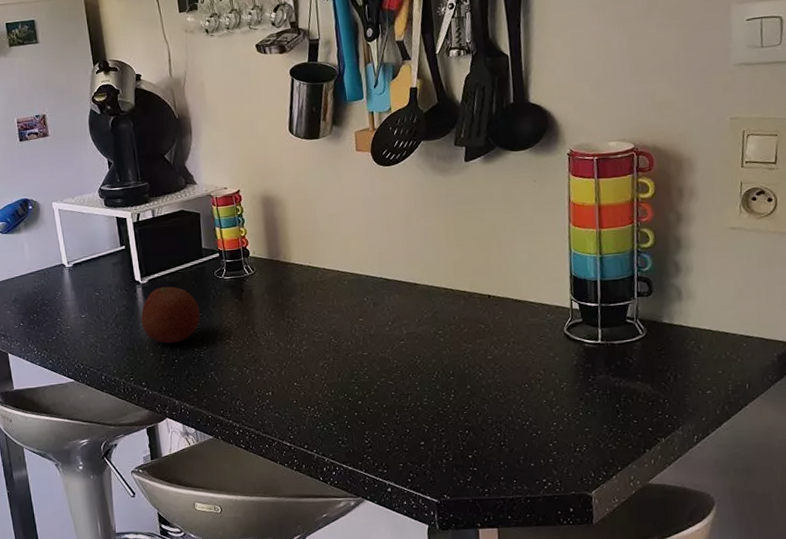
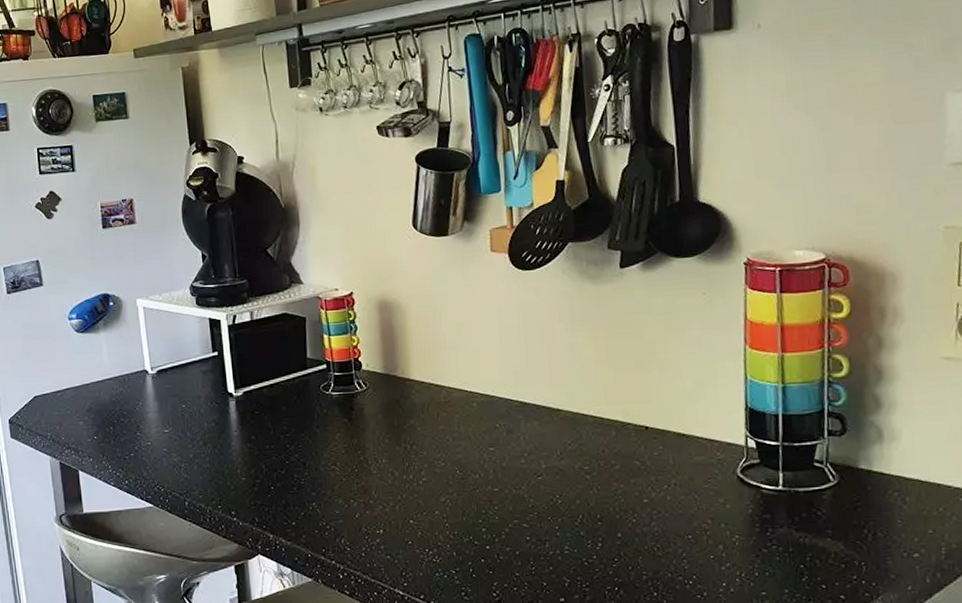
fruit: present [140,286,201,344] -> none [232,401,303,468]

